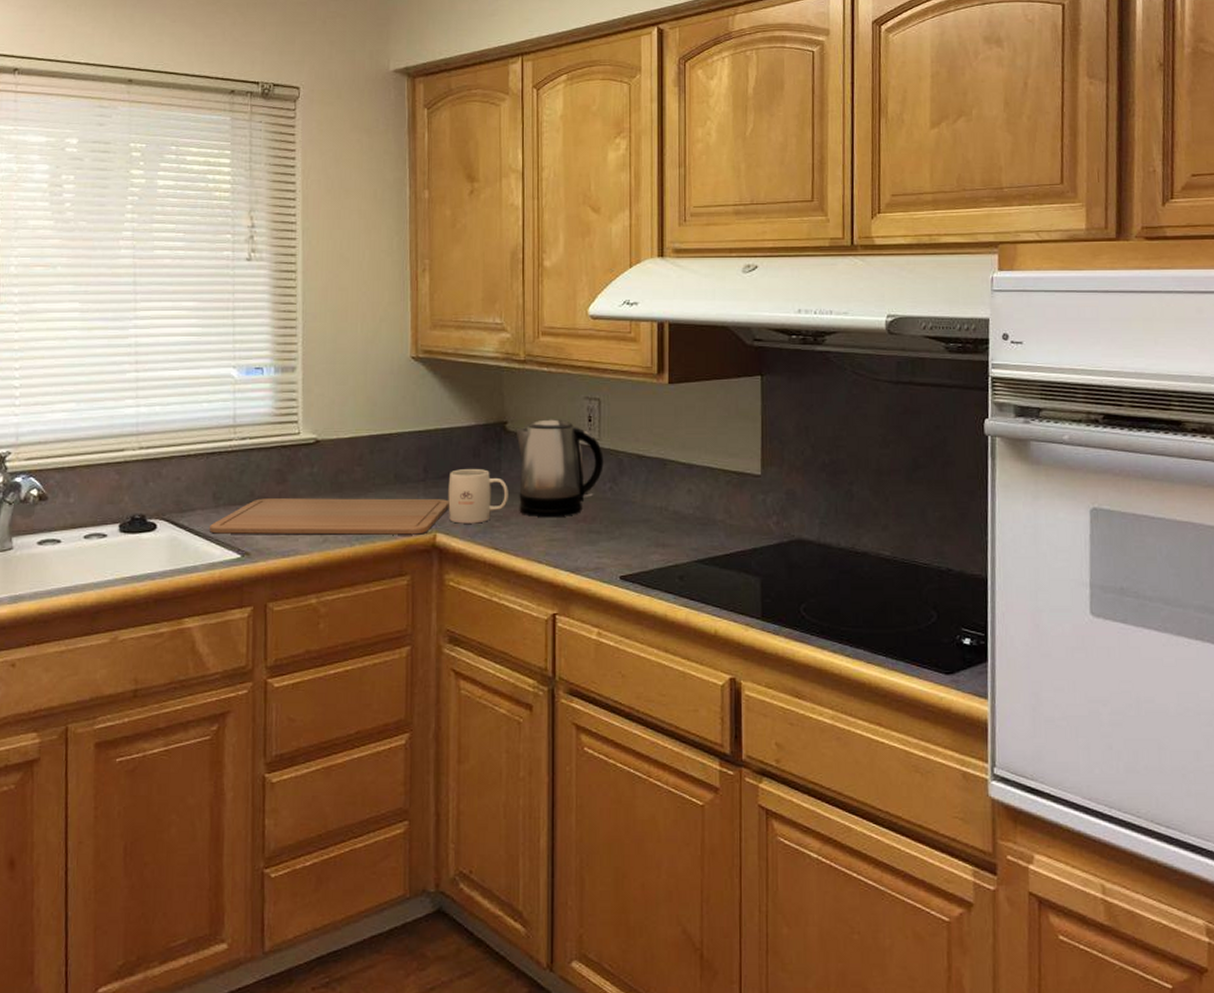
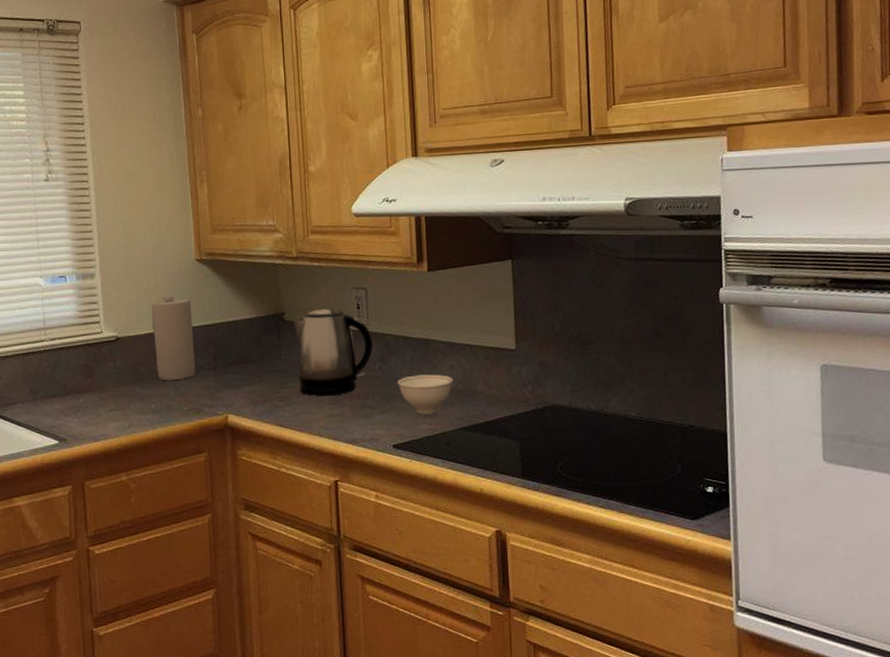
chopping board: present [210,498,449,535] -> none [30,384,238,424]
paper towel holder: none [357,396,404,493] -> present [151,295,196,381]
mug: present [448,469,508,524] -> none [235,356,290,405]
bowl: none [628,498,691,544] -> present [397,374,454,415]

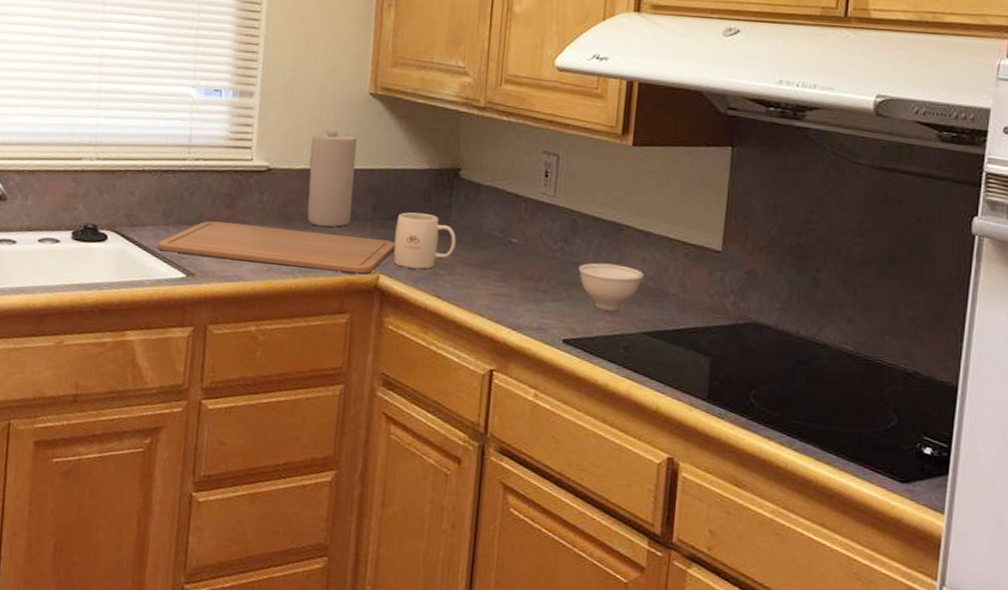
chopping board: none [30,384,238,424] -> present [158,220,396,274]
mug: none [235,356,290,405] -> present [393,212,456,270]
kettle: present [292,308,373,396] -> none [465,170,557,272]

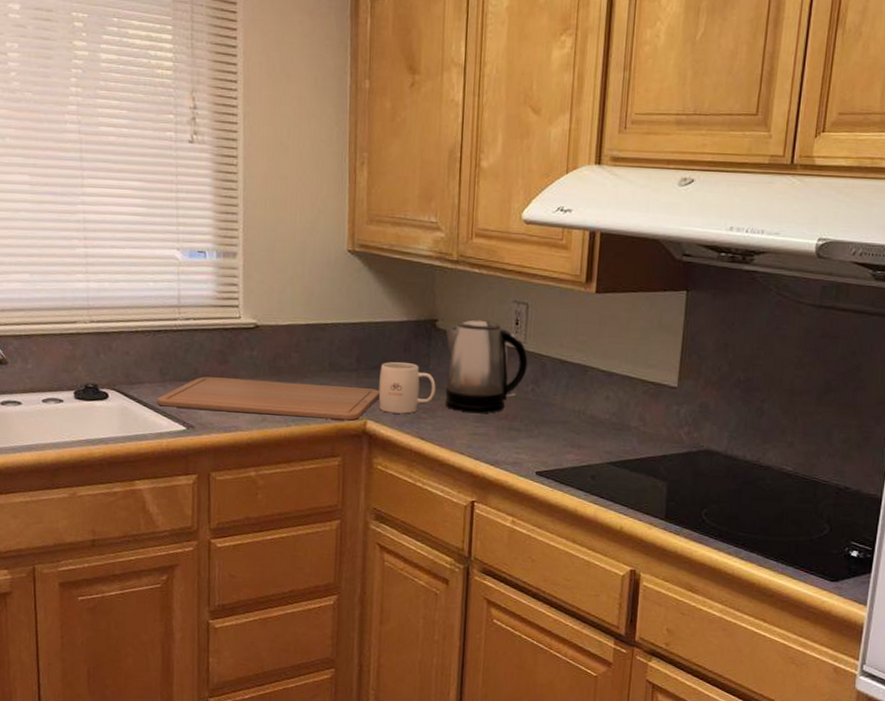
paper towel holder: present [307,129,357,228] -> none [295,286,339,379]
kettle: none [465,170,557,272] -> present [445,319,528,413]
bowl: present [578,263,644,311] -> none [548,402,608,445]

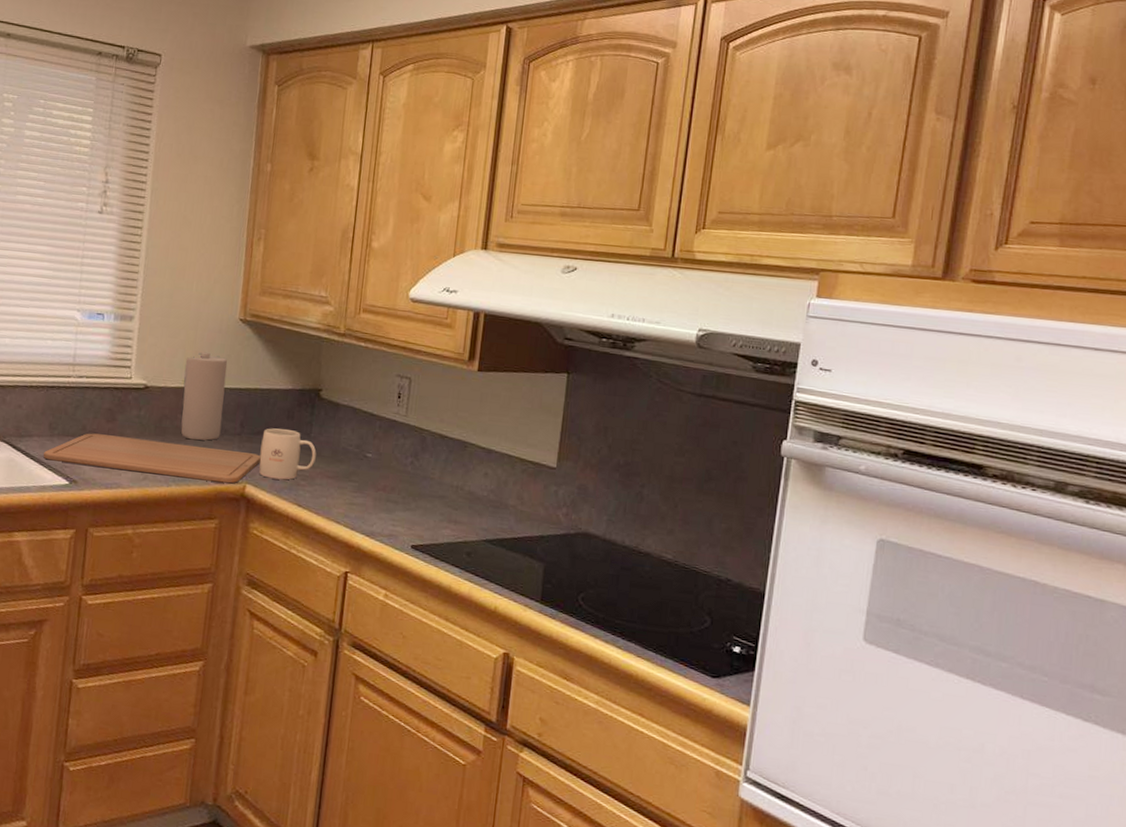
paper towel holder: none [295,286,339,379] -> present [181,352,227,441]
kettle: present [445,319,528,413] -> none [324,391,409,484]

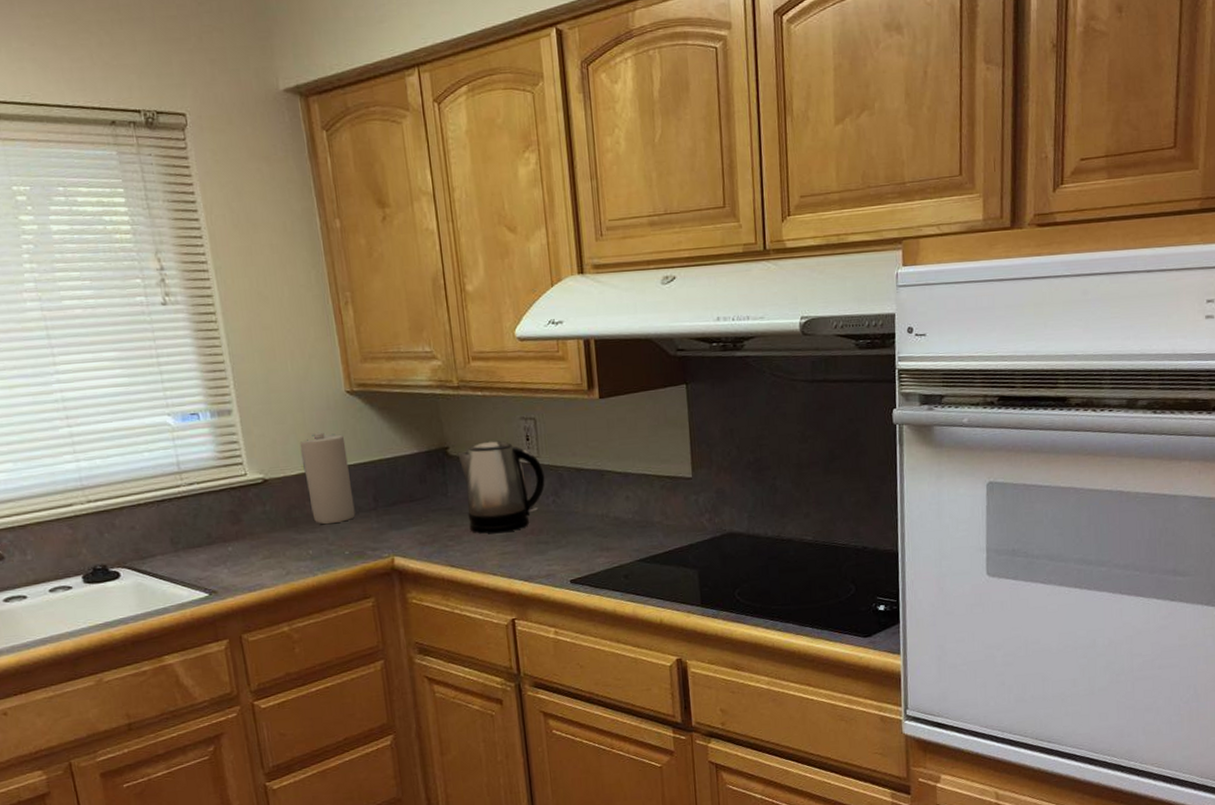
chopping board: present [43,433,261,484] -> none [173,525,403,577]
mug: present [259,428,317,480] -> none [399,494,459,546]
kettle: none [324,391,409,484] -> present [457,440,545,534]

